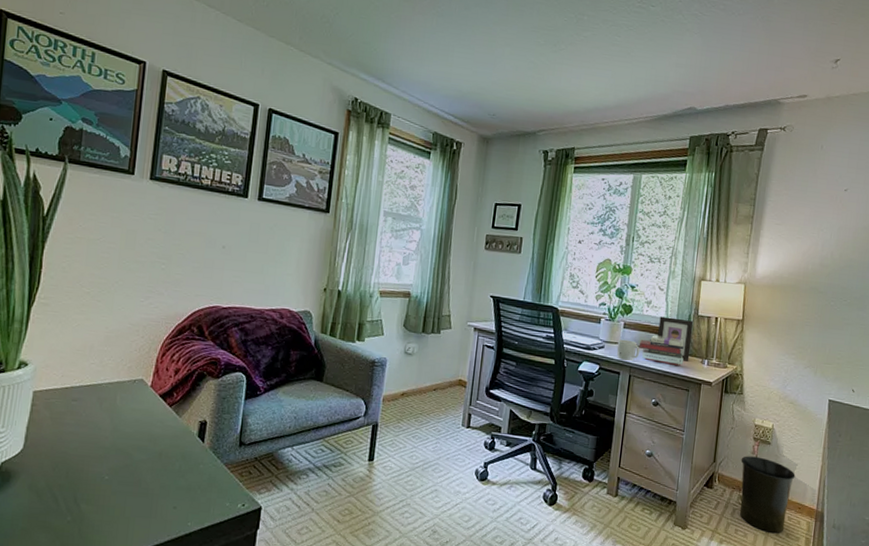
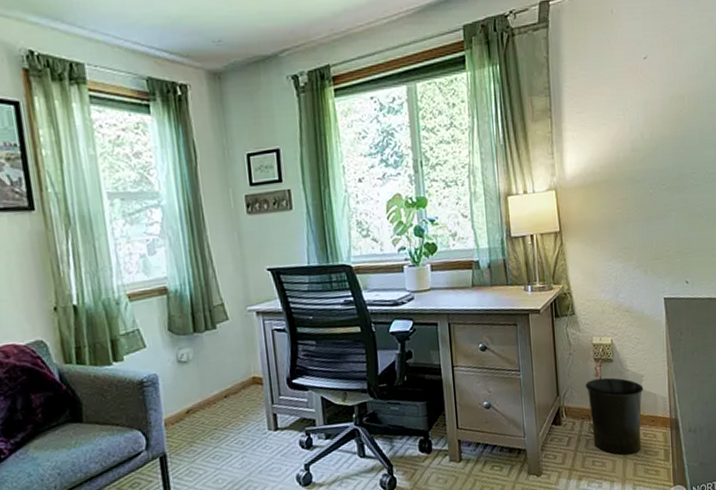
mug: present [616,339,640,362] -> none [427,283,455,309]
books: present [639,335,684,367] -> none [453,268,505,302]
picture frame: present [657,316,694,361] -> none [469,245,511,293]

